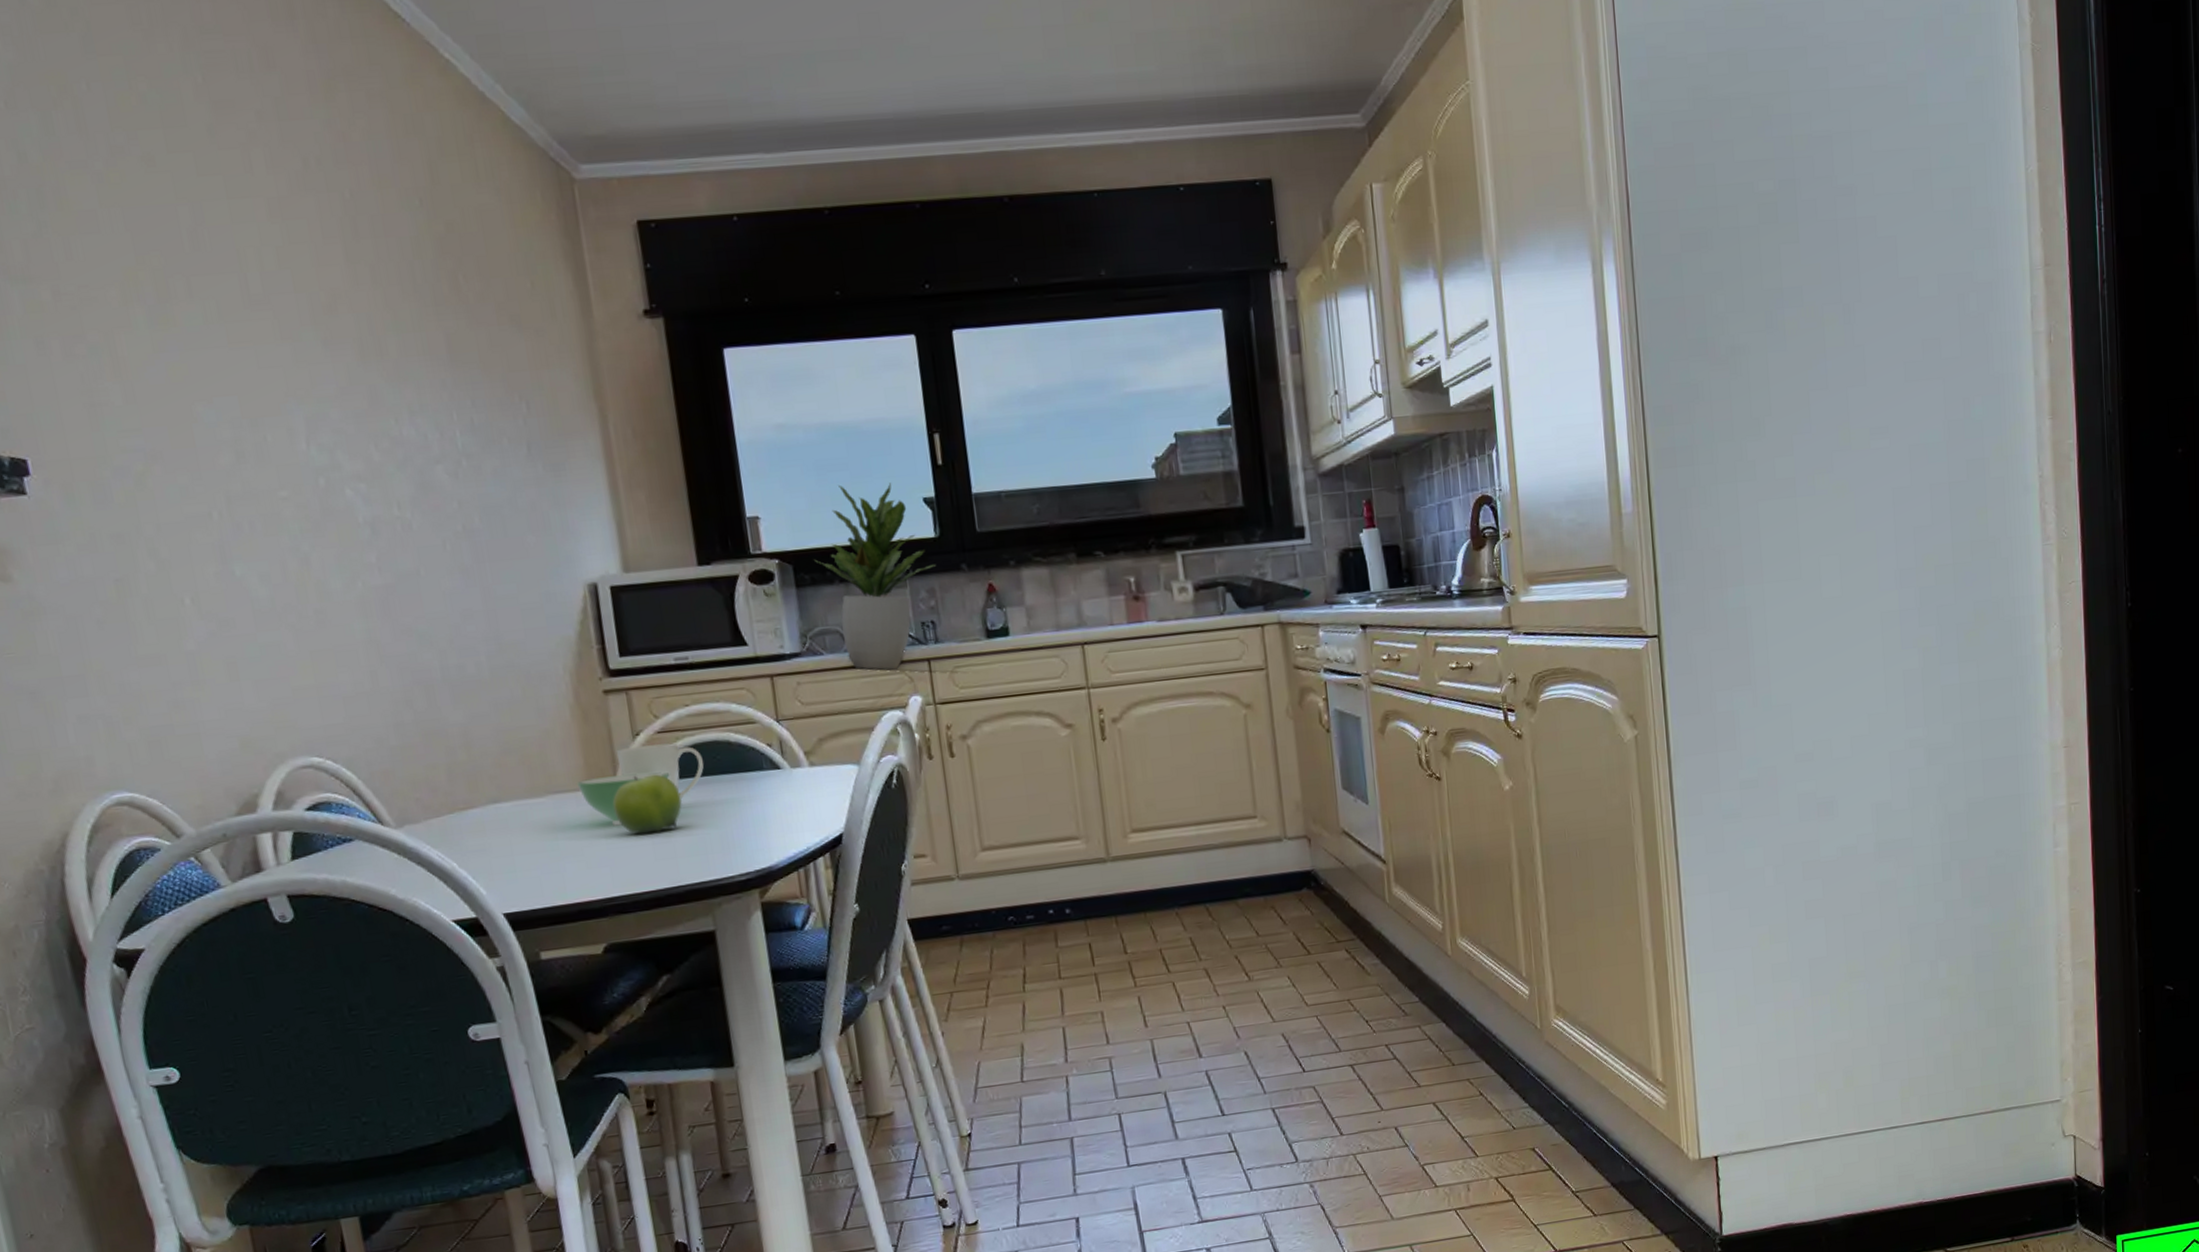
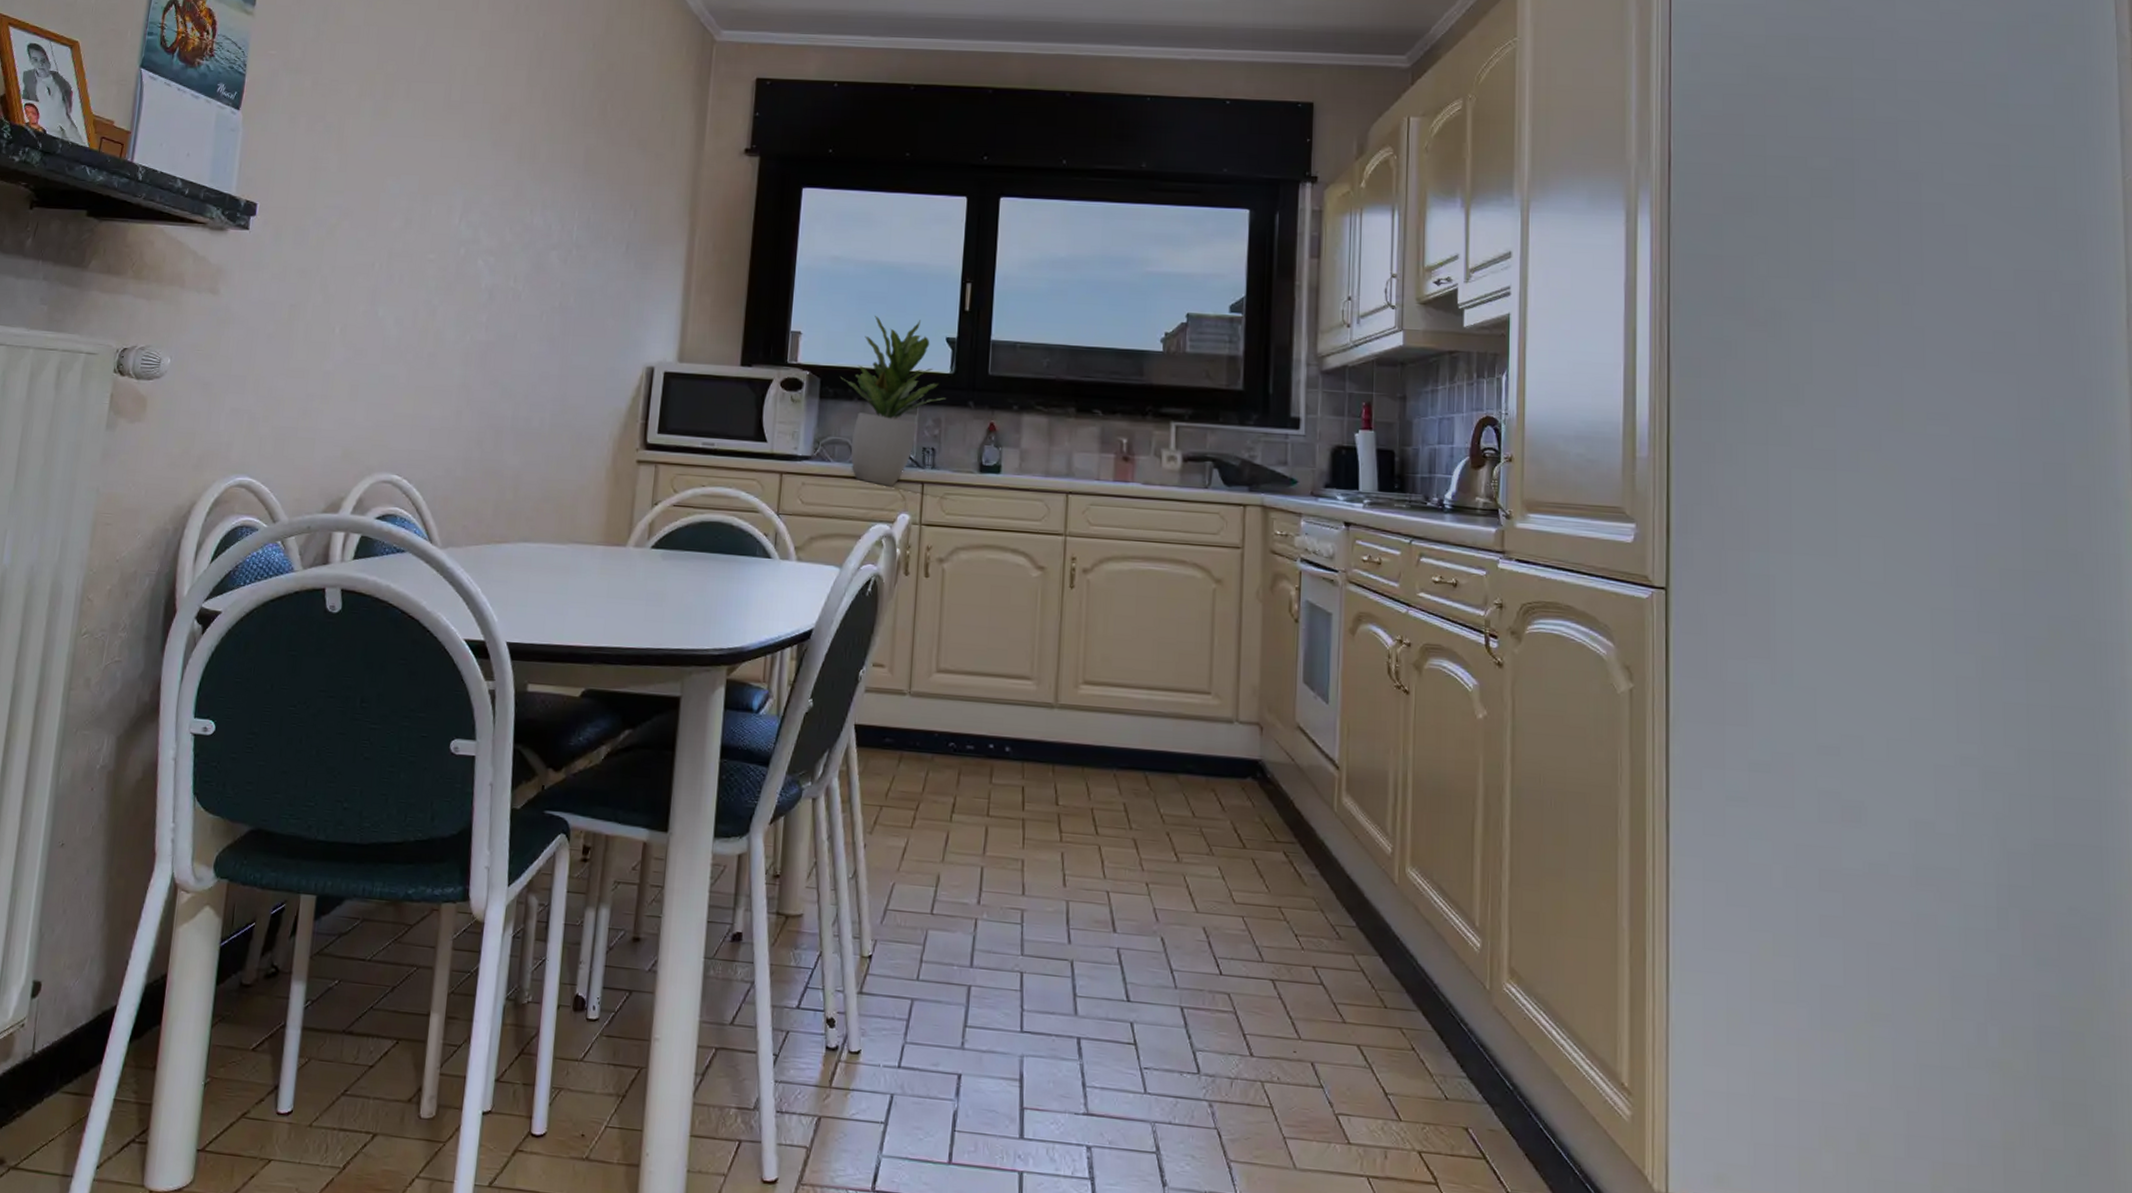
bowl: present [577,772,670,827] -> none [596,535,675,584]
fruit: present [612,774,683,834] -> none [620,540,680,595]
mug: present [616,743,705,799] -> none [634,514,707,569]

